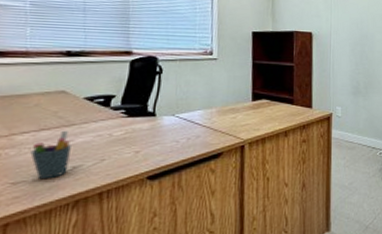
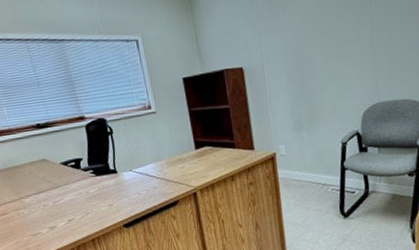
pen holder: present [30,130,71,180] -> none [37,191,66,231]

